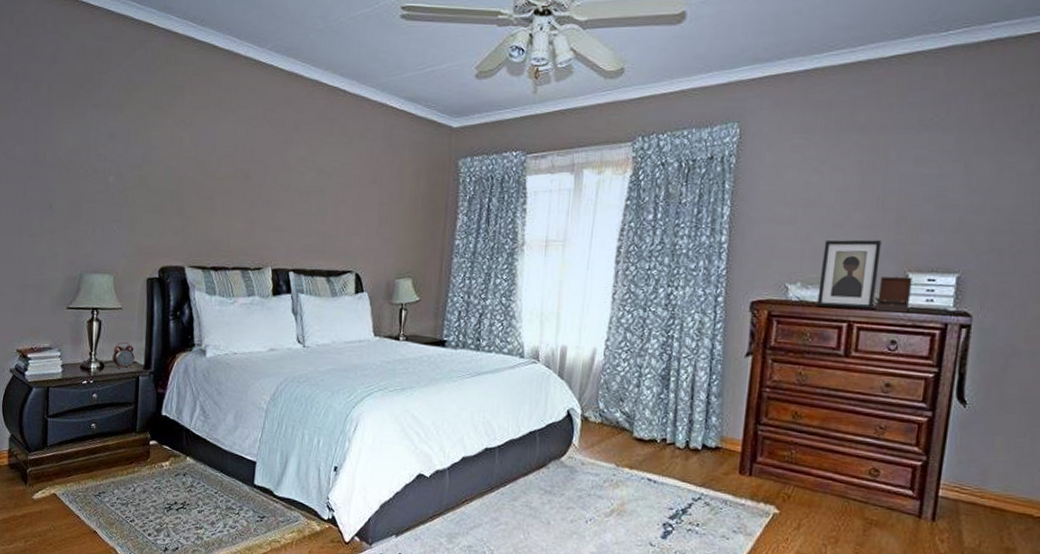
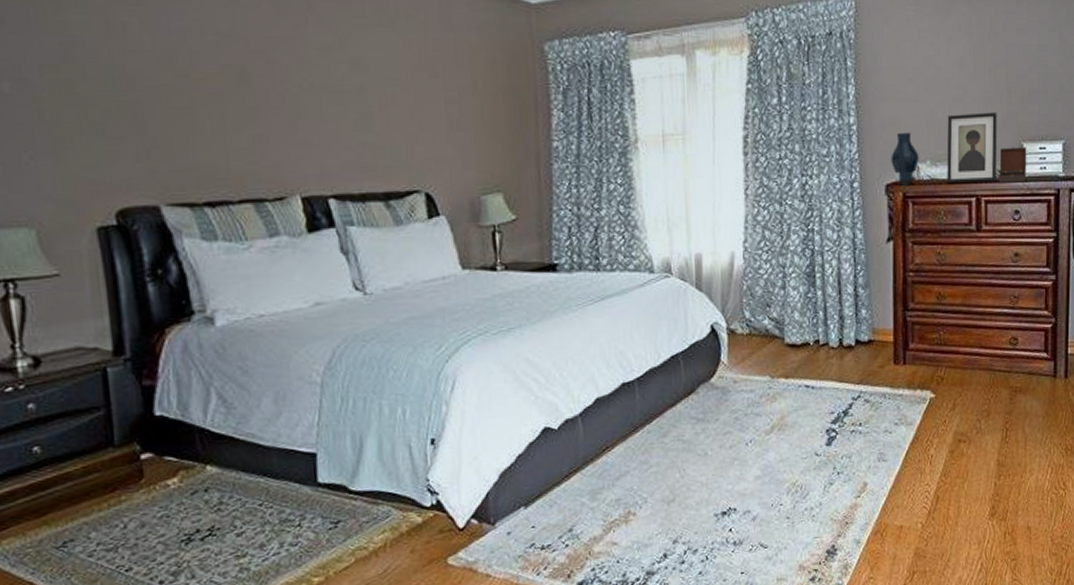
alarm clock: present [112,342,135,369] -> none [53,323,95,362]
vase: none [759,253,790,306] -> present [891,132,919,187]

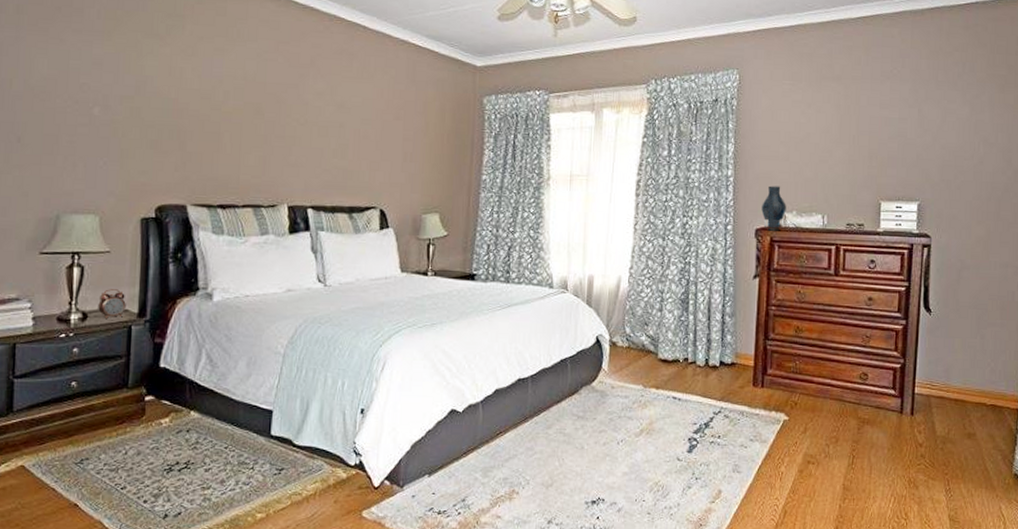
alarm clock: none [53,323,95,362] -> present [98,289,126,318]
picture frame: present [947,112,998,183] -> none [810,173,859,233]
jewelry box: present [998,147,1027,184] -> none [857,204,884,236]

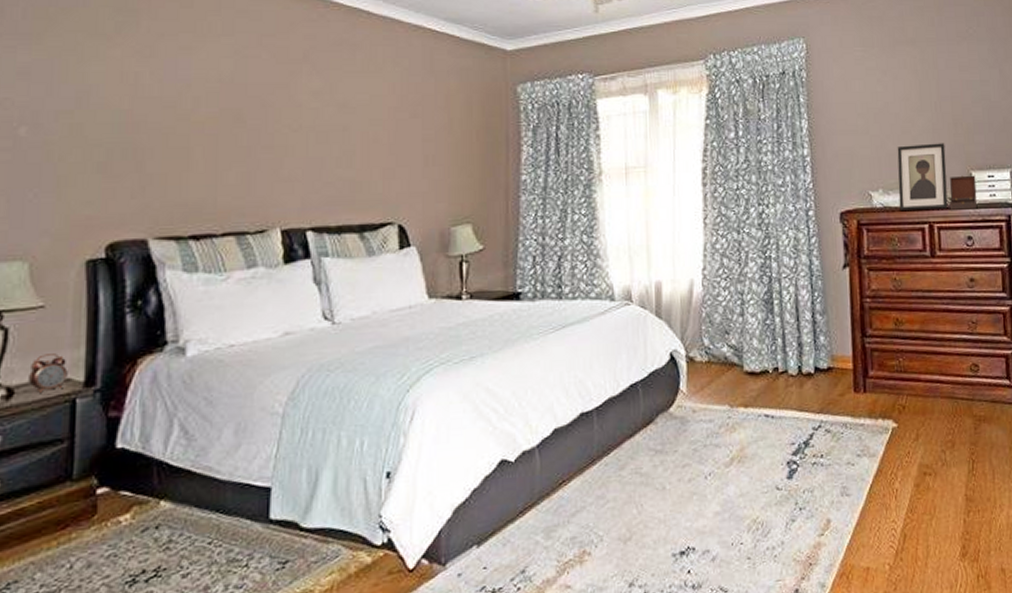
vase: present [761,186,786,232] -> none [844,163,872,215]
picture frame: none [810,173,859,233] -> present [897,143,948,210]
jewelry box: none [857,204,884,236] -> present [949,175,977,211]

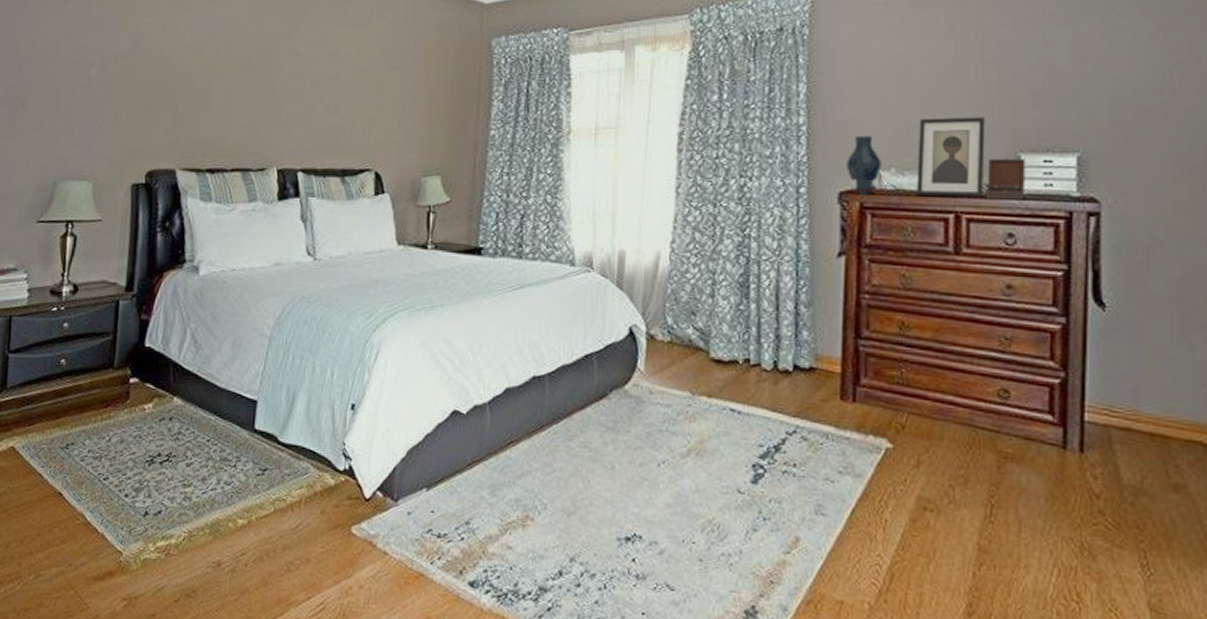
alarm clock: present [28,353,68,393] -> none [88,260,115,292]
vase: none [844,163,872,215] -> present [846,135,881,196]

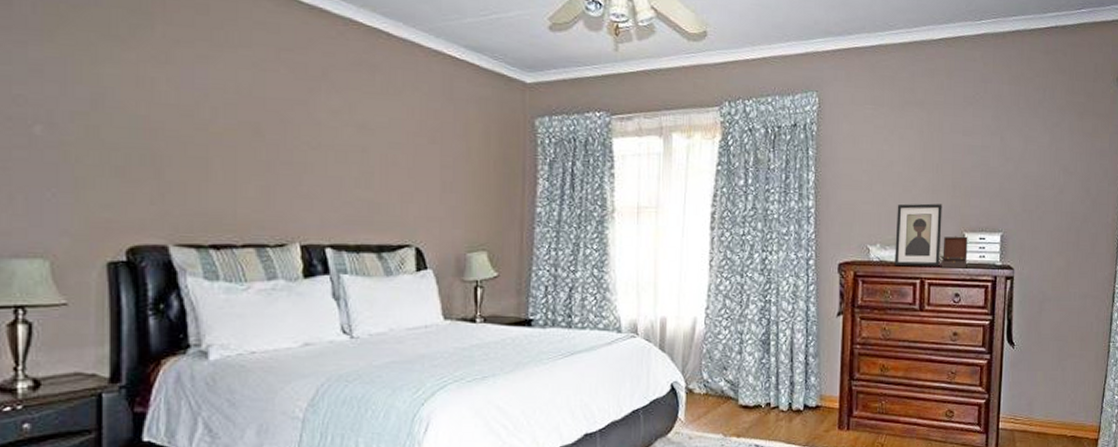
vase: present [846,135,881,196] -> none [844,217,870,267]

